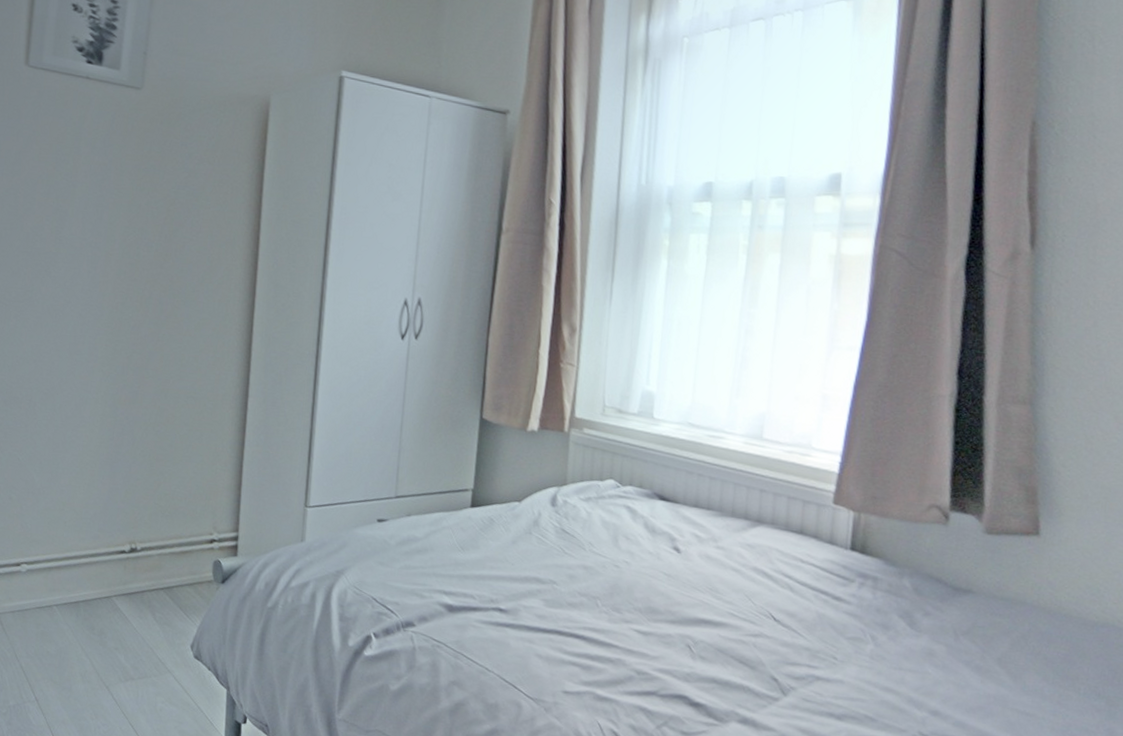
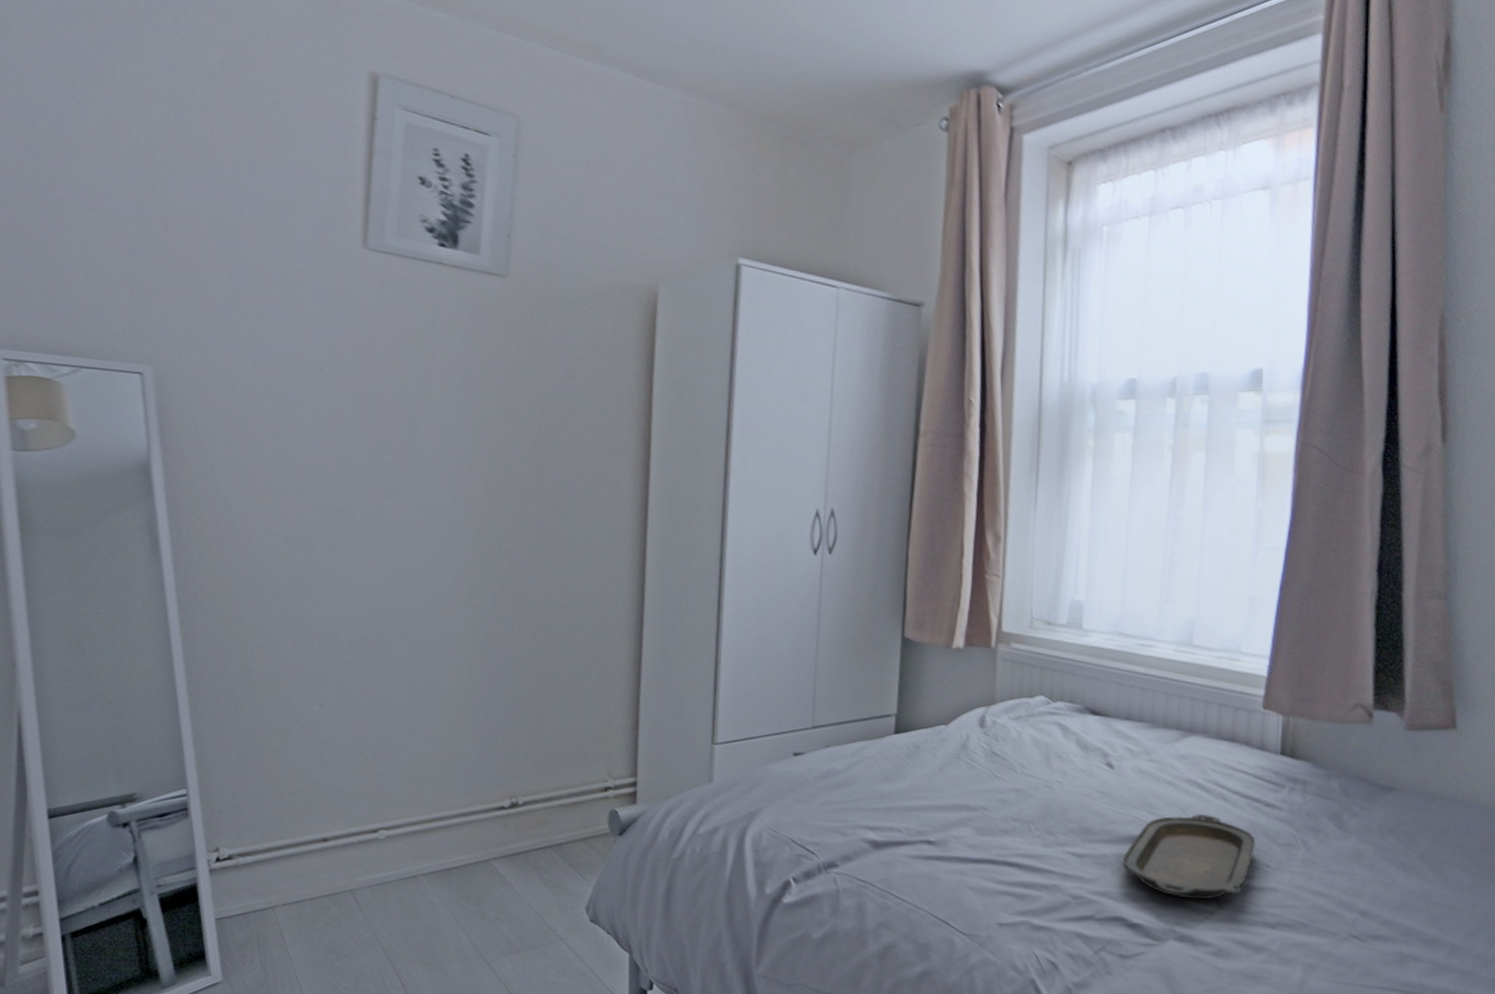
serving tray: none [687,601,823,686] -> present [1123,813,1256,900]

